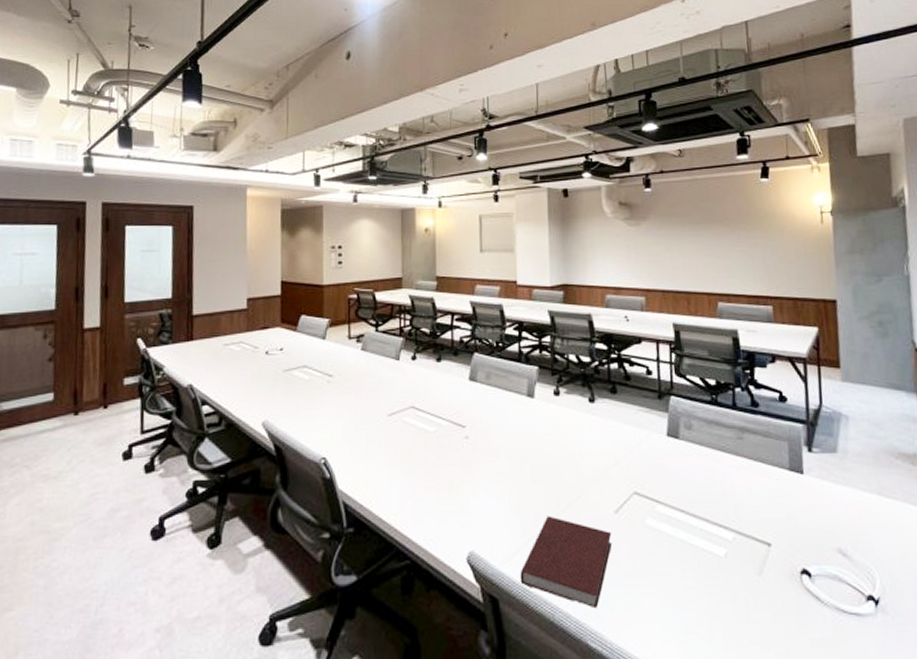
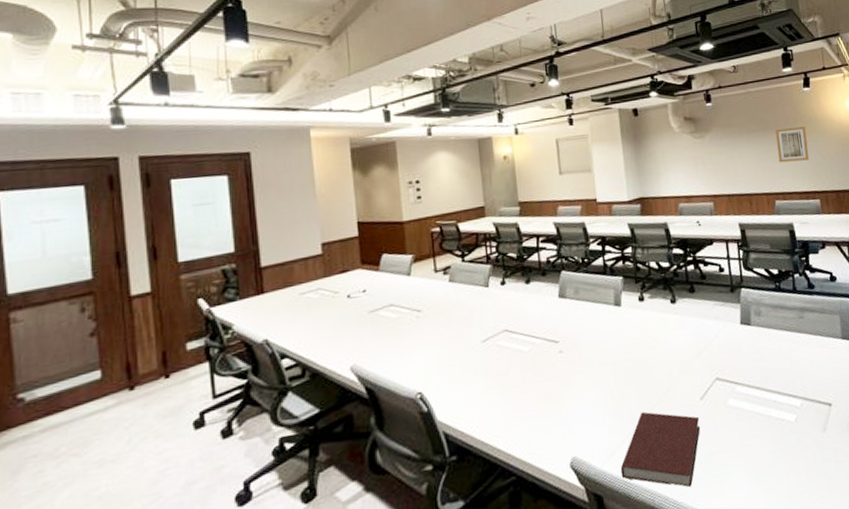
wall art: none [723,221,763,261] -> present [775,126,810,163]

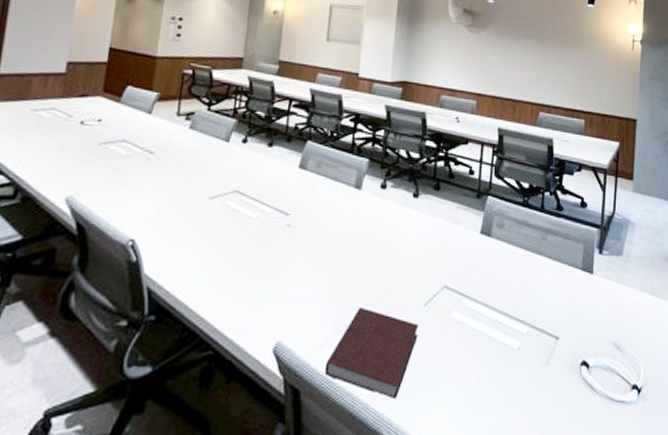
wall art: present [775,126,810,163] -> none [550,40,584,77]

